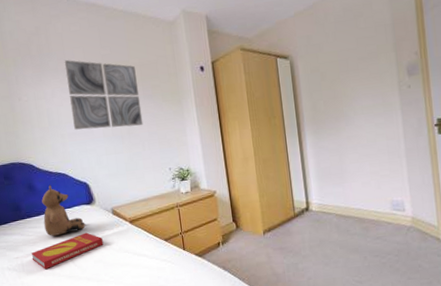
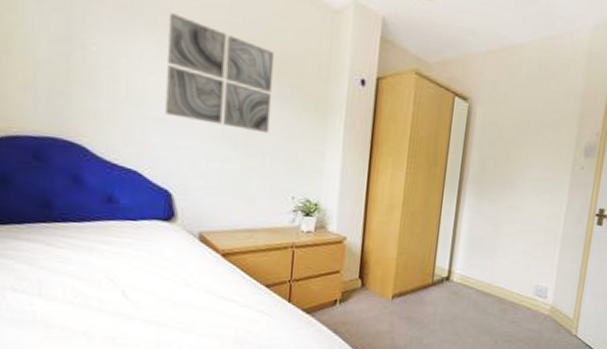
book: present [31,232,104,270] -> none [57,258,178,299]
teddy bear: present [41,184,86,236] -> none [88,181,155,255]

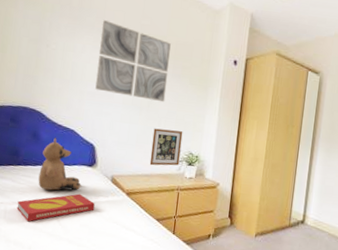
book: none [57,258,178,299] -> present [16,193,95,222]
teddy bear: none [88,181,155,255] -> present [38,137,81,191]
picture frame: none [252,168,296,218] -> present [149,128,183,166]

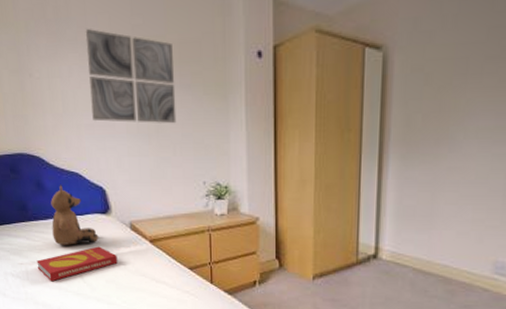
picture frame: present [149,128,183,166] -> none [168,158,206,205]

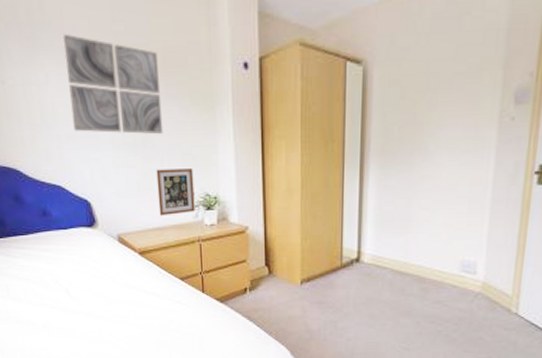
book: present [36,246,118,282] -> none [18,260,106,299]
teddy bear: present [51,184,99,245] -> none [31,197,85,261]
picture frame: none [168,158,206,205] -> present [156,169,195,216]

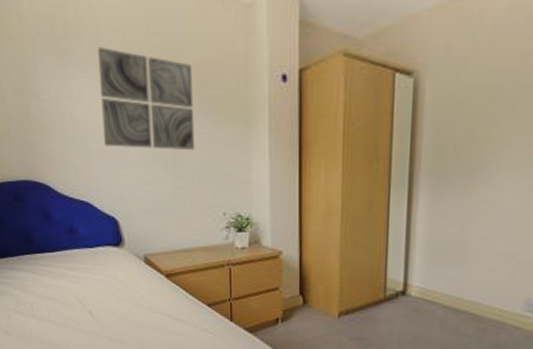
picture frame: present [156,169,195,216] -> none [186,187,226,237]

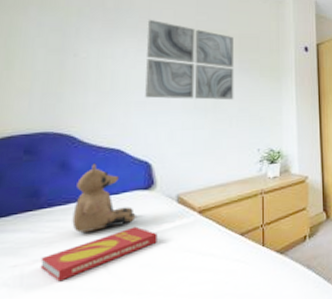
book: none [42,281,131,319] -> present [40,226,158,282]
teddy bear: none [58,213,110,280] -> present [72,162,136,233]

